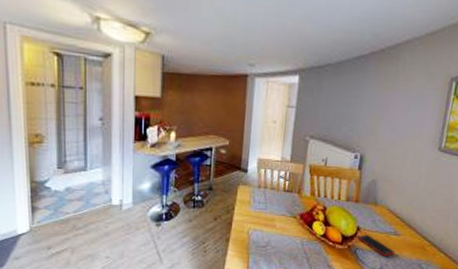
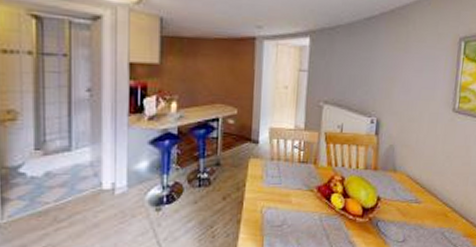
cell phone: present [357,234,395,256] -> none [378,204,417,227]

